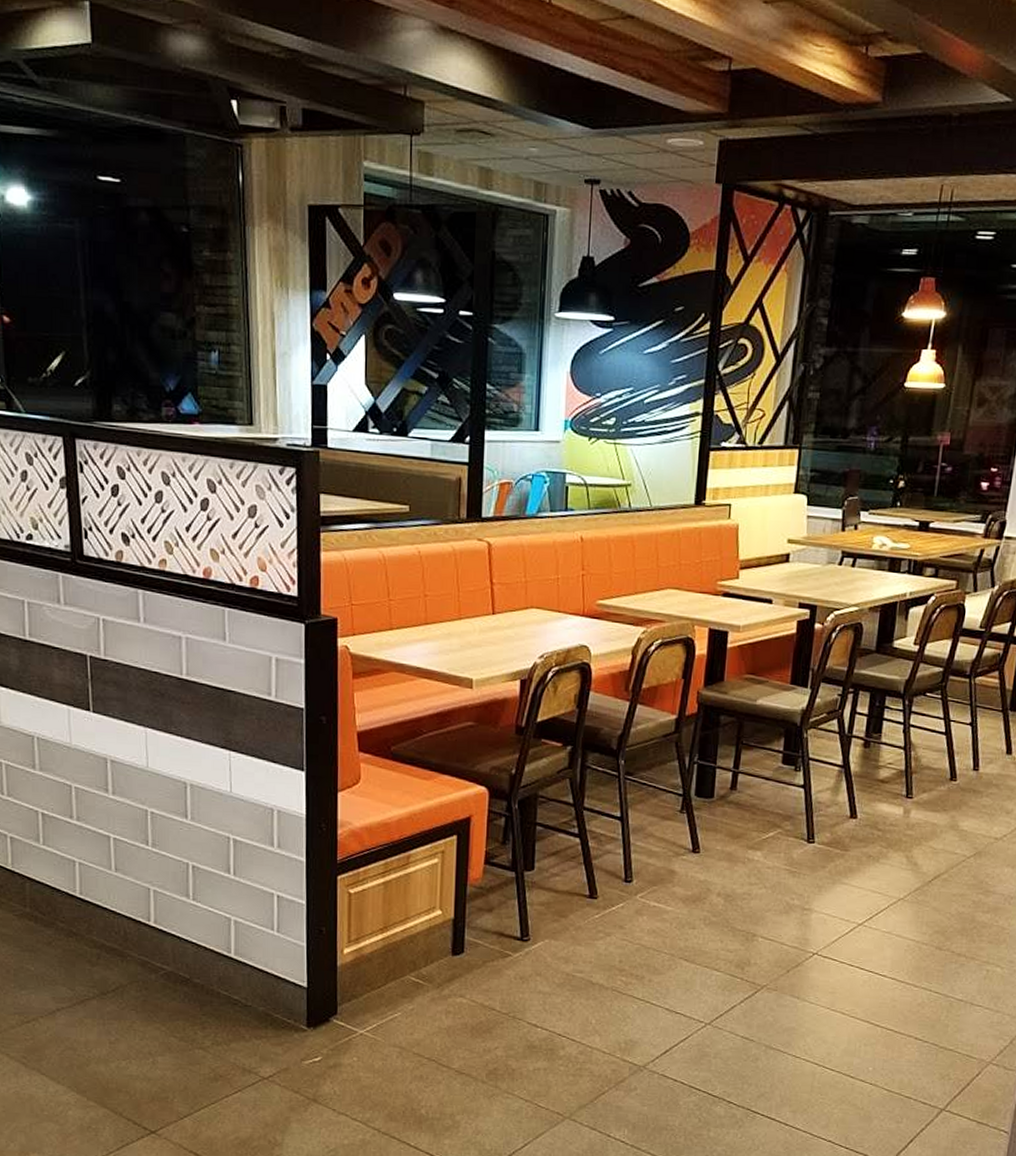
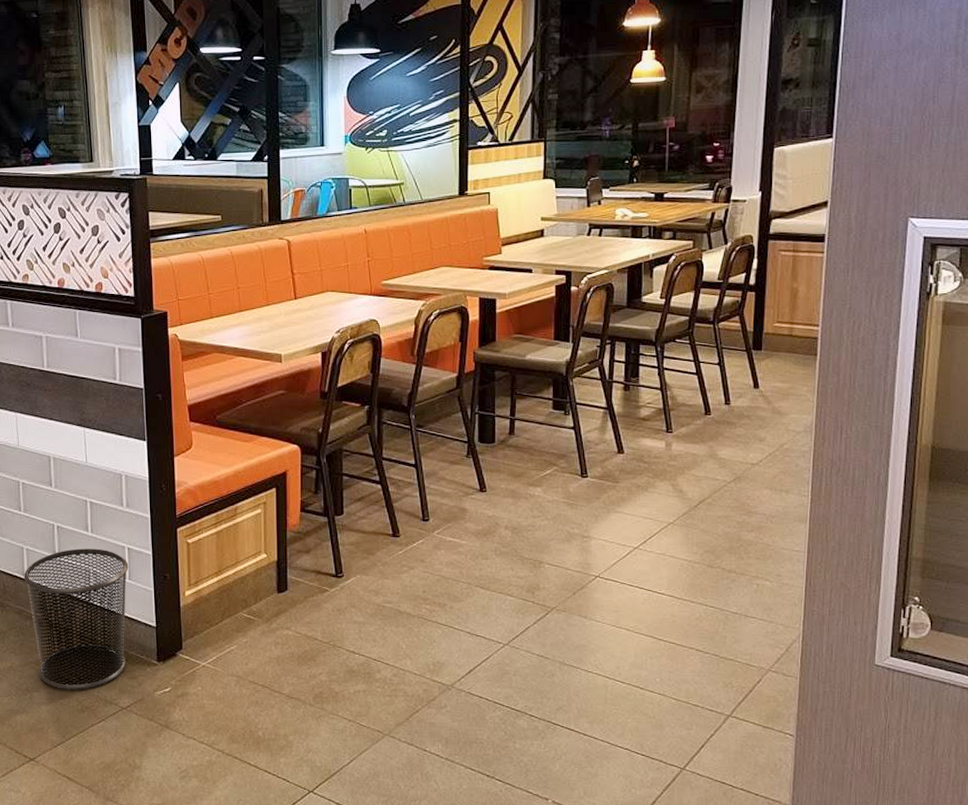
waste bin: none [150,893,277,1056] -> present [24,549,129,690]

